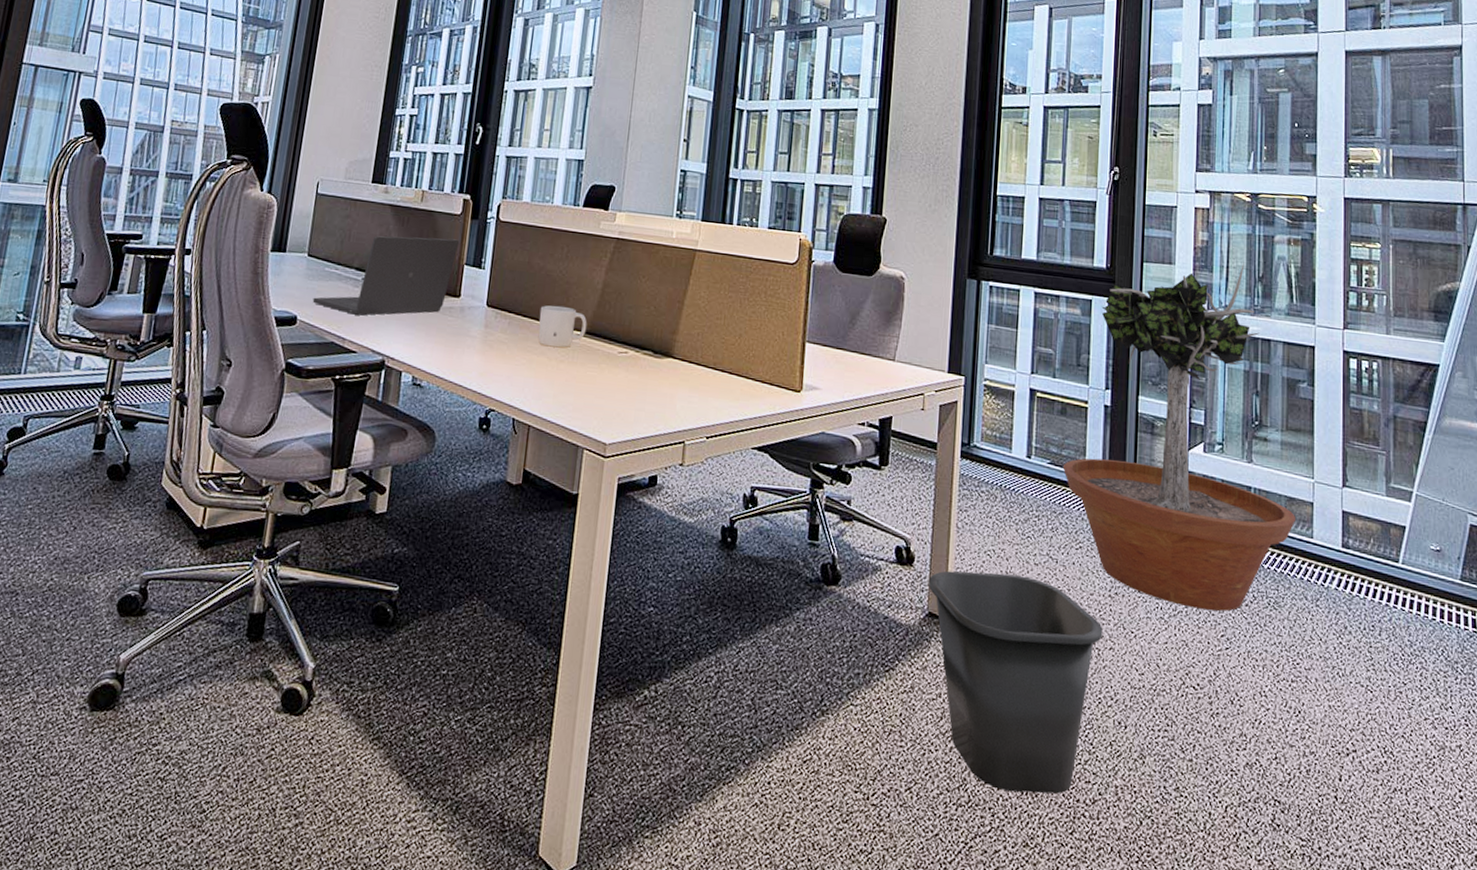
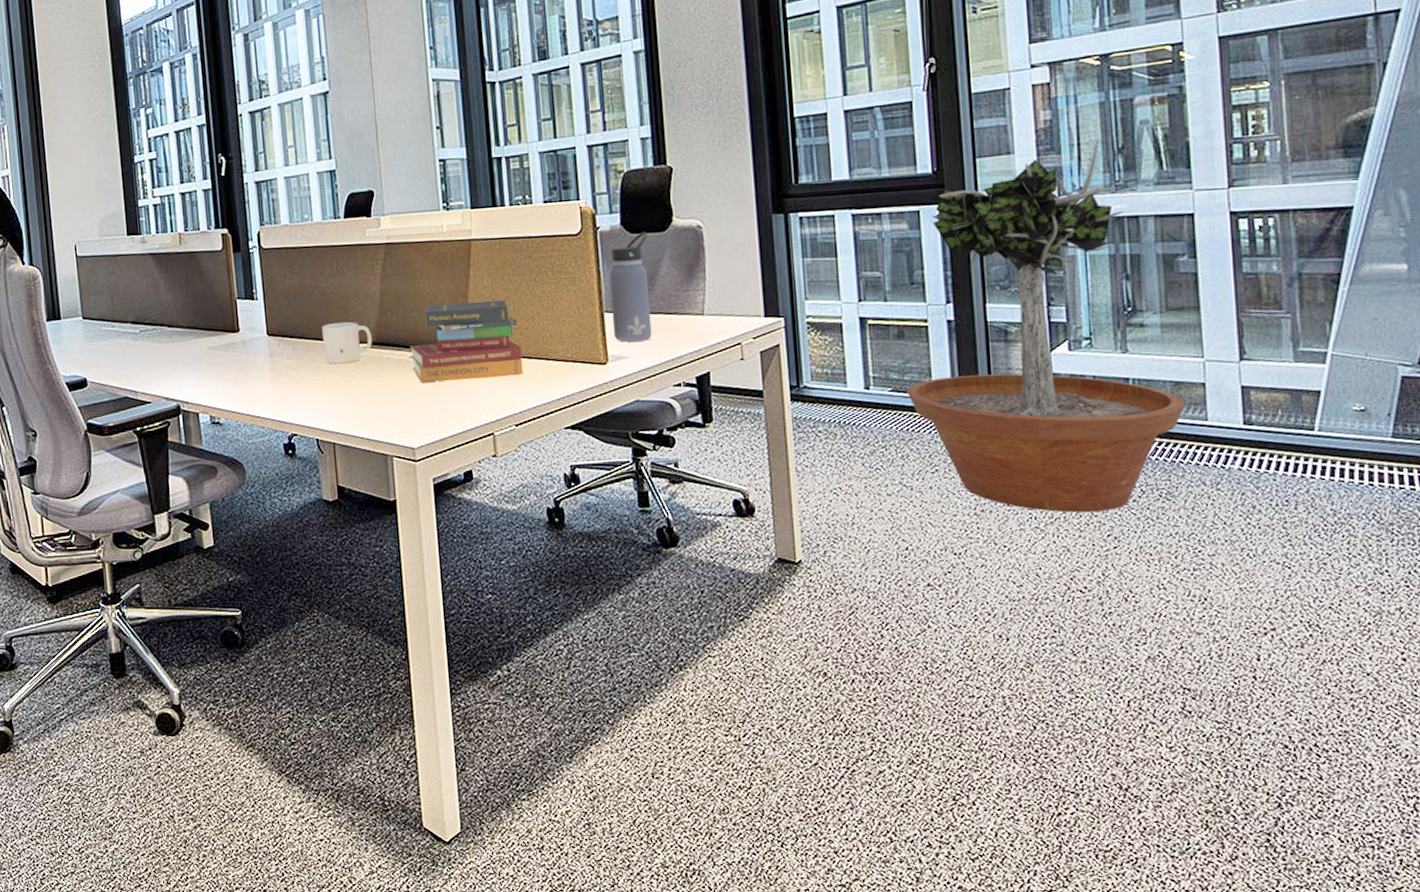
laptop: present [312,235,460,316] -> none [97,275,227,367]
books: none [619,304,725,388] -> present [409,300,524,382]
water bottle: none [812,273,856,376] -> present [609,232,652,342]
waste bin: present [929,570,1103,794] -> none [773,508,972,715]

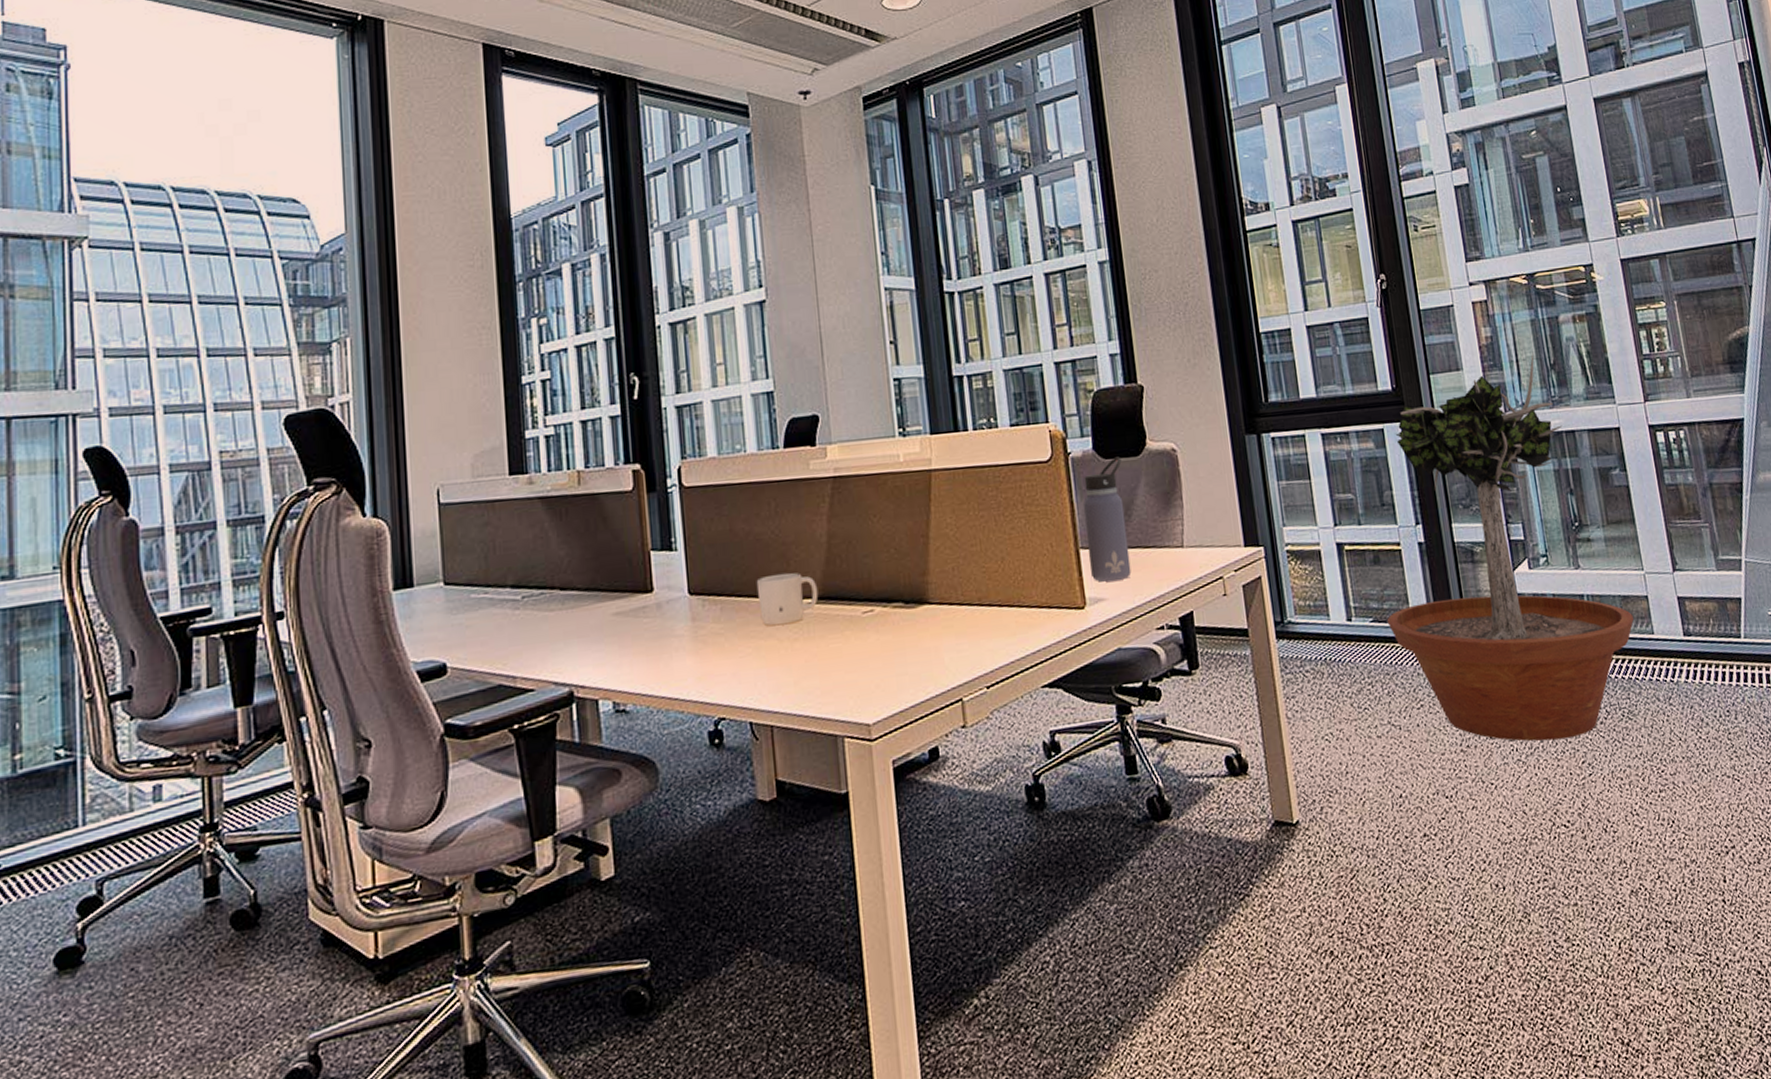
books: present [409,300,524,382] -> none [862,539,994,643]

